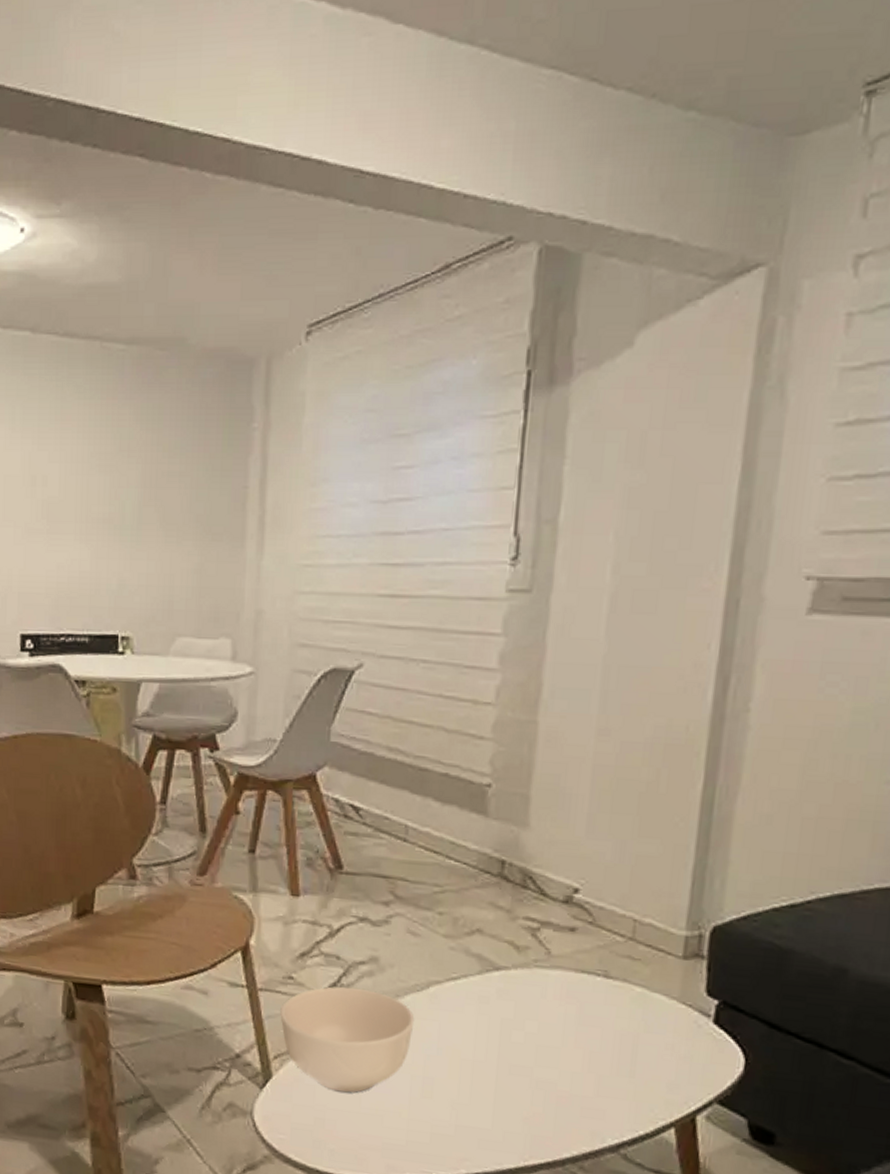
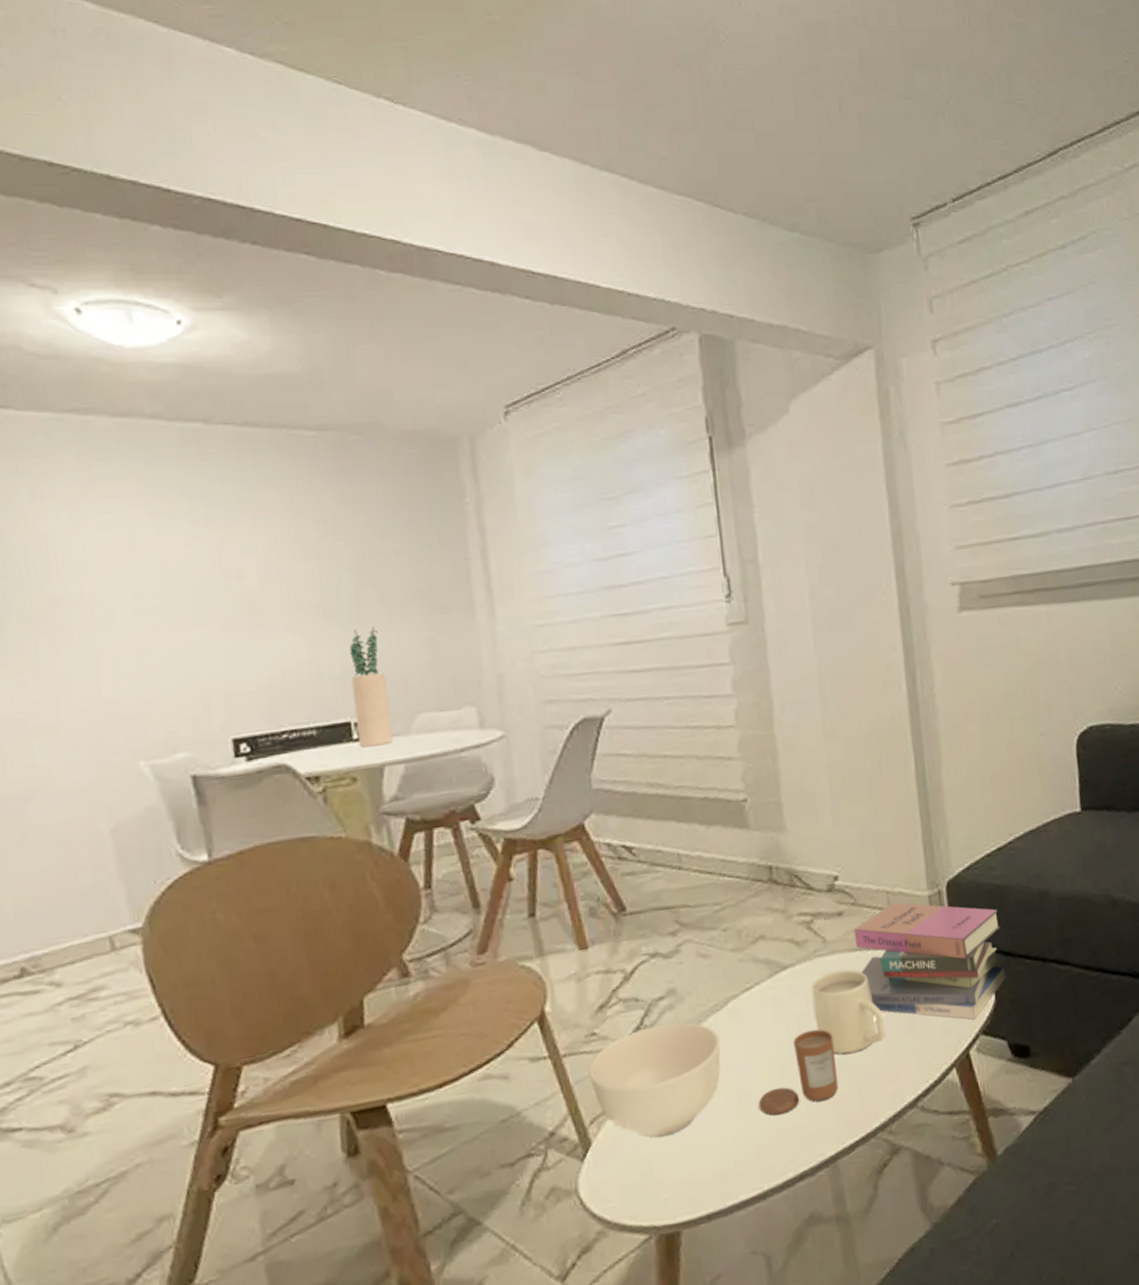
vase: none [122,546,155,662] -> present [349,626,392,748]
candle: none [442,1038,537,1113] -> present [758,1029,838,1115]
mug: none [520,986,600,1076] -> present [811,969,886,1054]
books: none [584,933,773,1085] -> present [853,902,1006,1020]

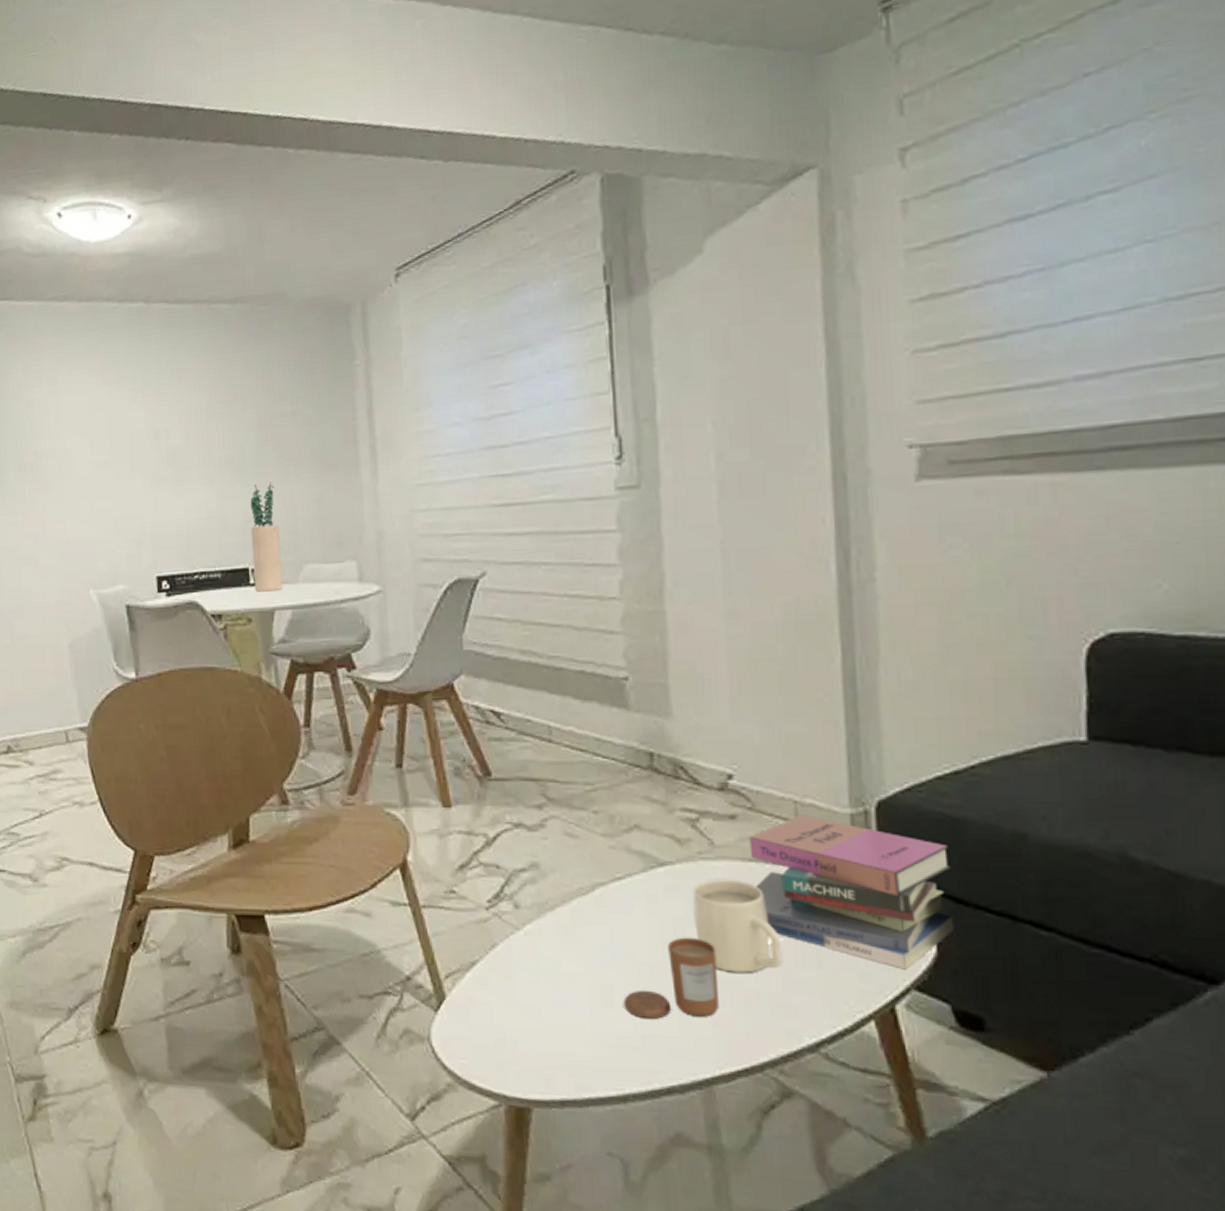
bowl: present [588,1022,721,1137] -> none [446,896,584,1009]

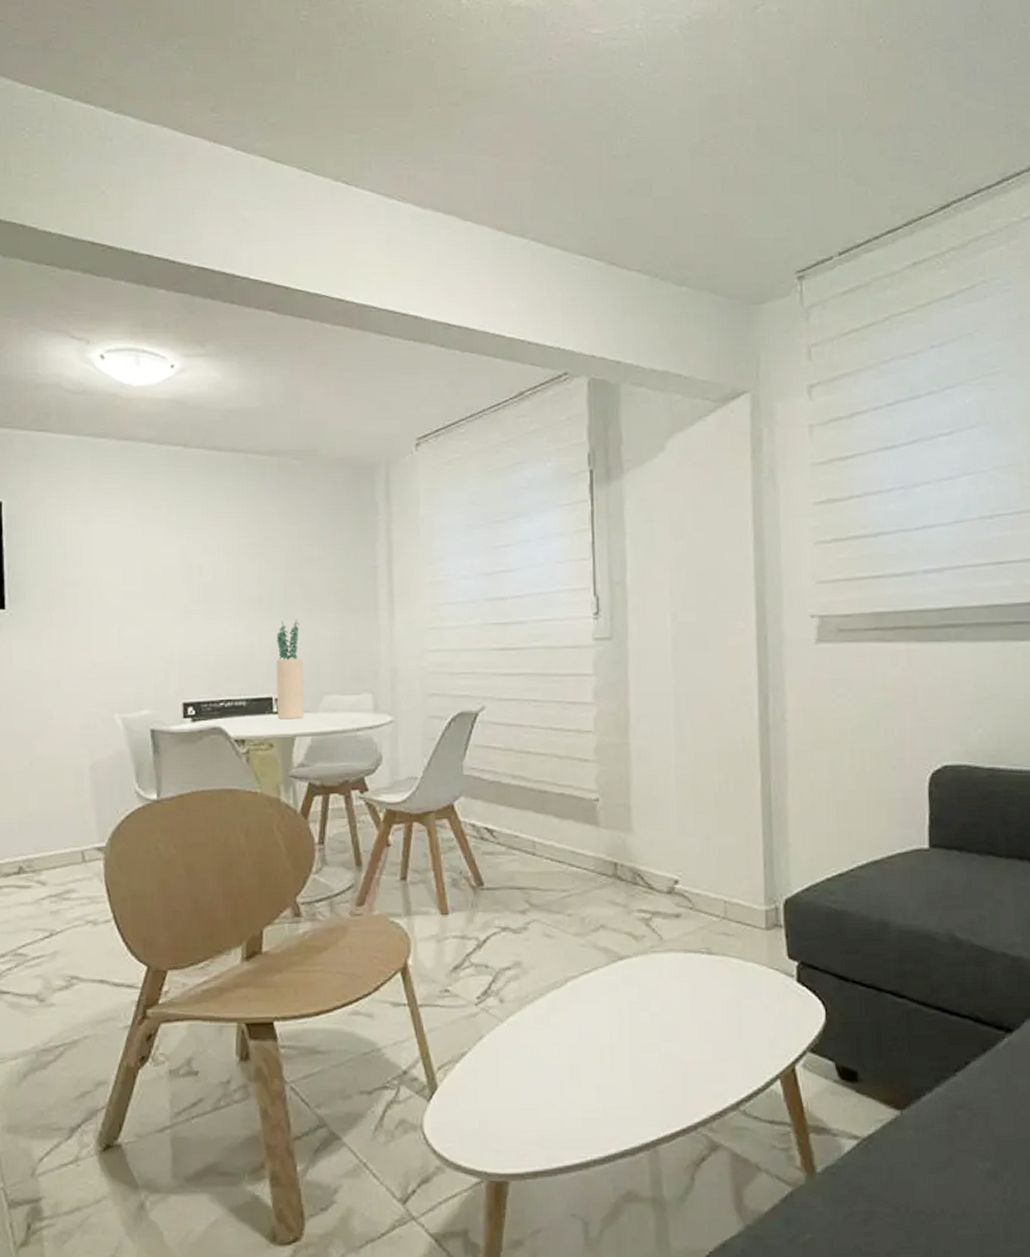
candle: present [623,937,719,1019] -> none [588,1019,664,1092]
mug: present [692,879,783,973] -> none [645,968,714,1047]
books: present [749,815,954,970] -> none [689,912,838,1036]

